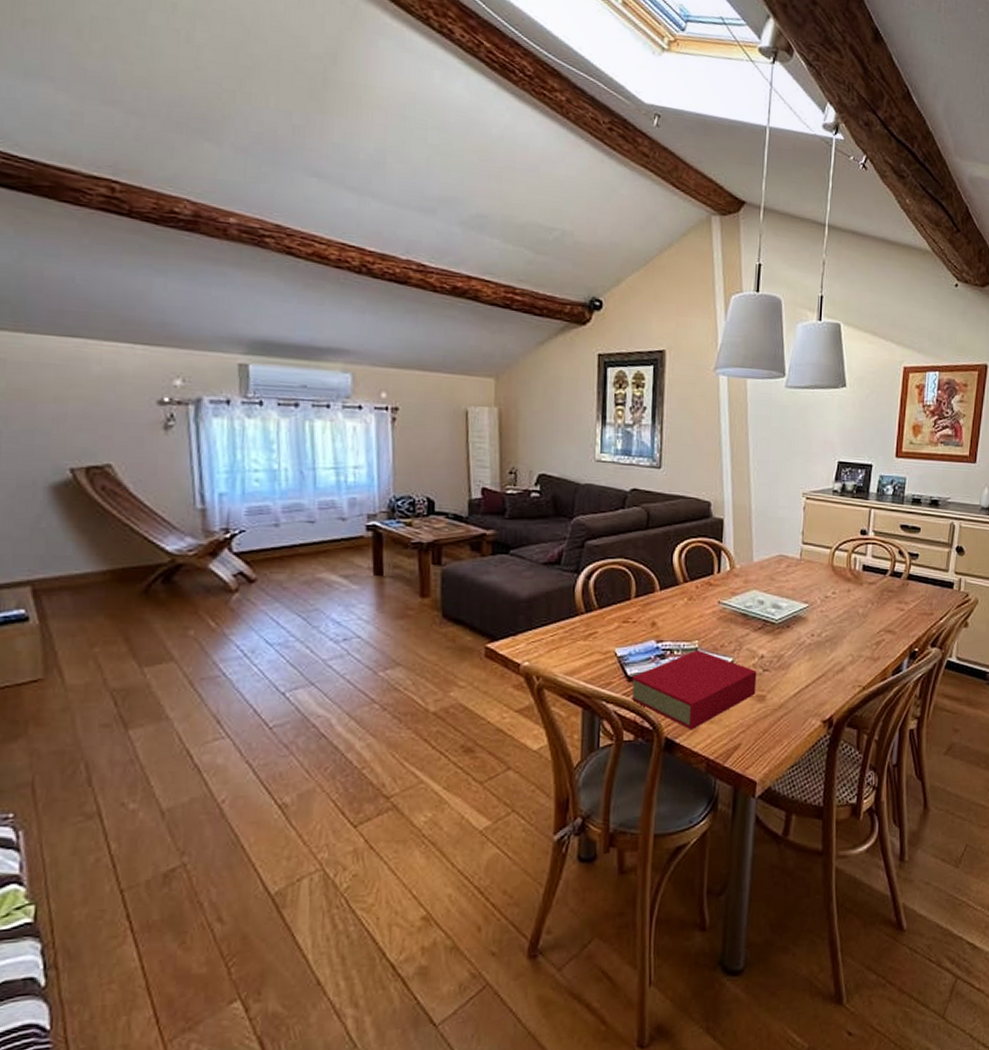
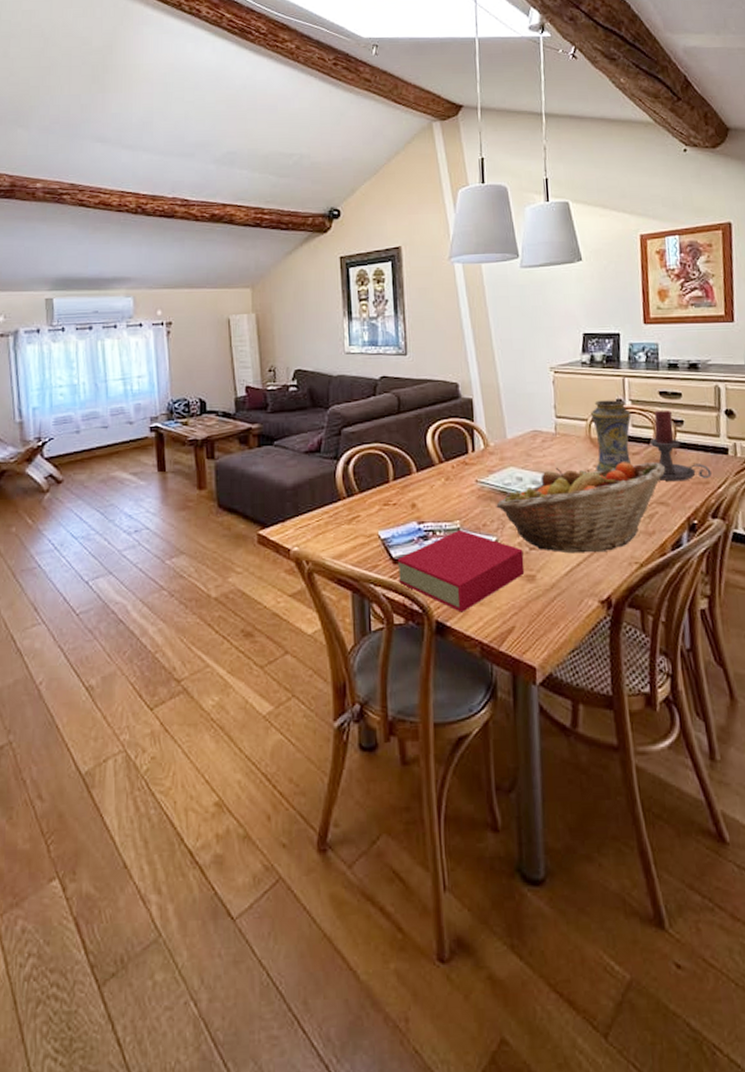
fruit basket: none [735,590,897,676] -> present [496,462,666,554]
vase: none [834,529,873,600] -> present [591,400,632,473]
candle holder: none [886,542,936,612] -> present [649,410,712,482]

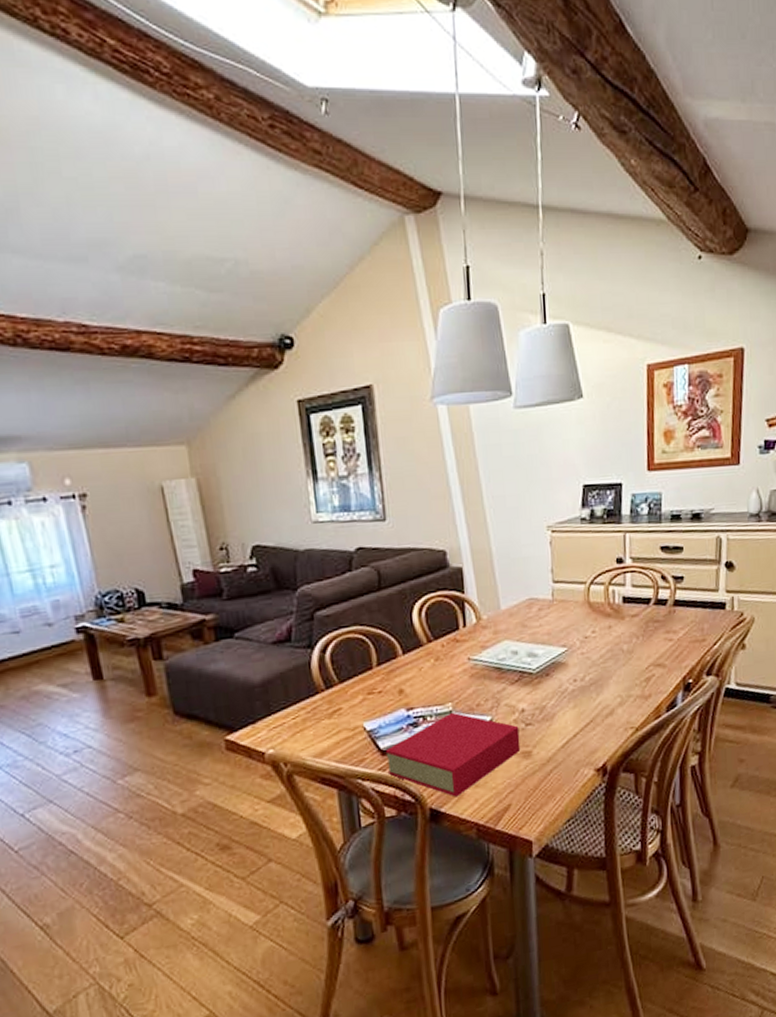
fruit basket: present [496,462,666,554] -> none [490,623,664,726]
vase: present [591,400,632,473] -> none [590,558,632,639]
candle holder: present [649,410,712,482] -> none [649,566,708,642]

